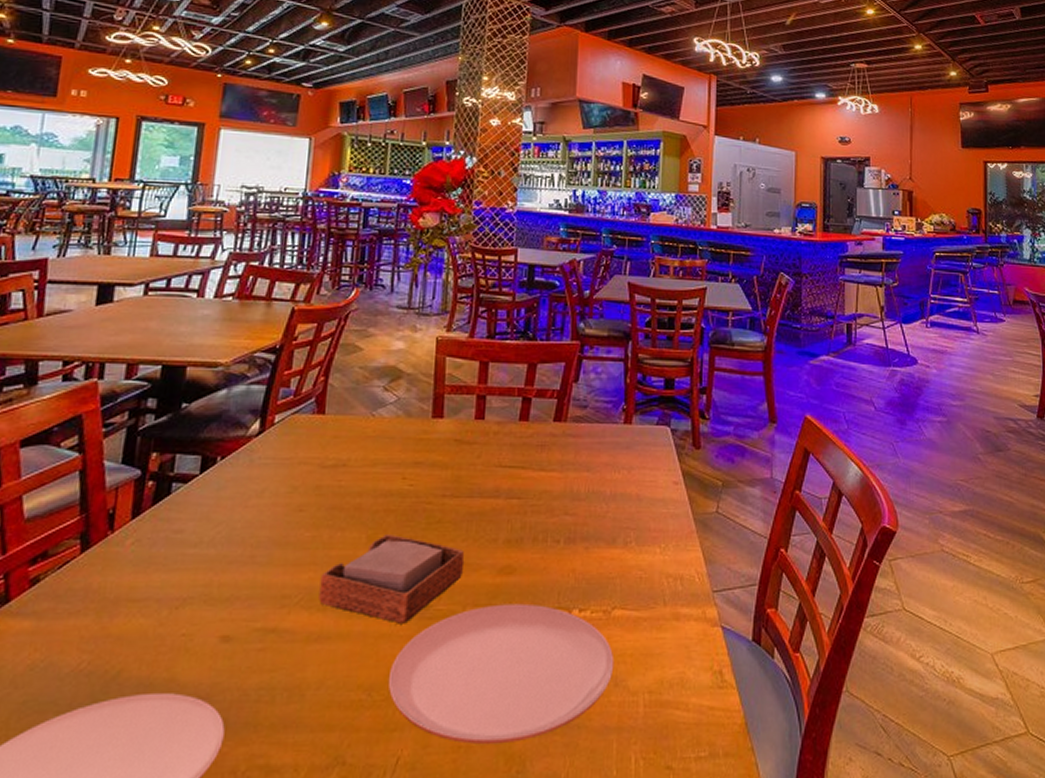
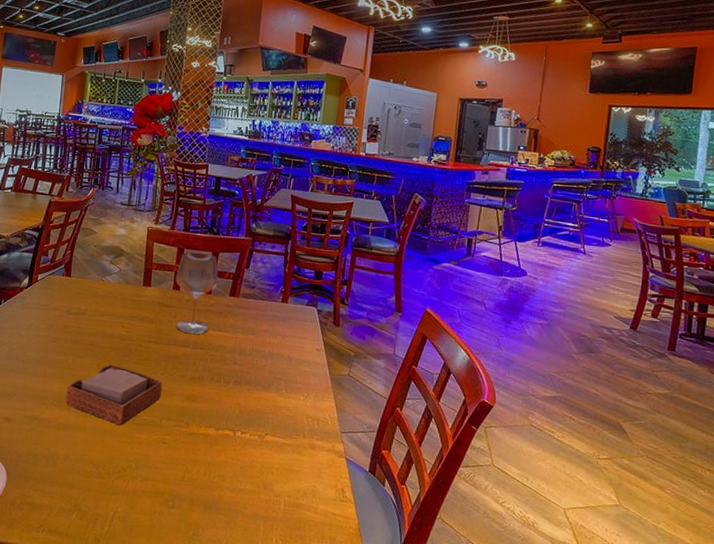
plate: present [388,603,615,745] -> none [109,421,265,515]
wine glass: none [479,365,538,479] -> present [176,251,219,335]

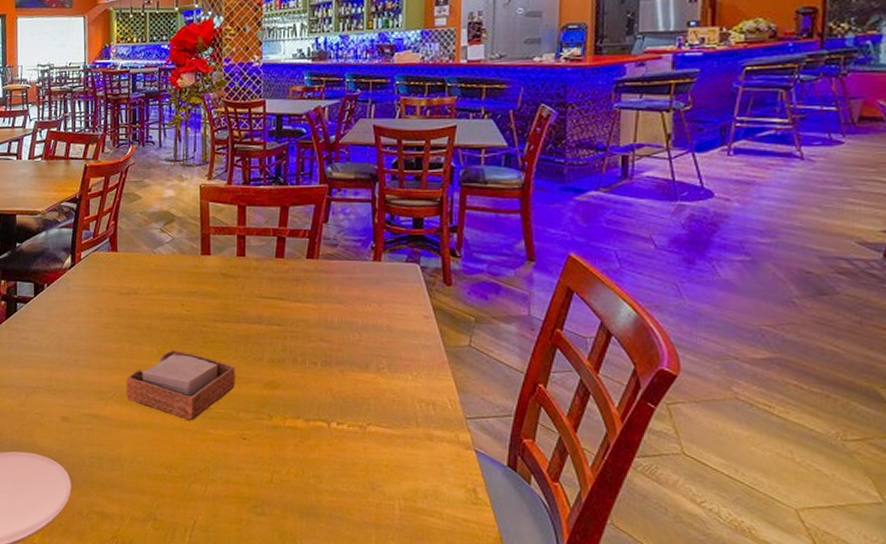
wine glass: present [176,251,219,335] -> none [239,208,291,308]

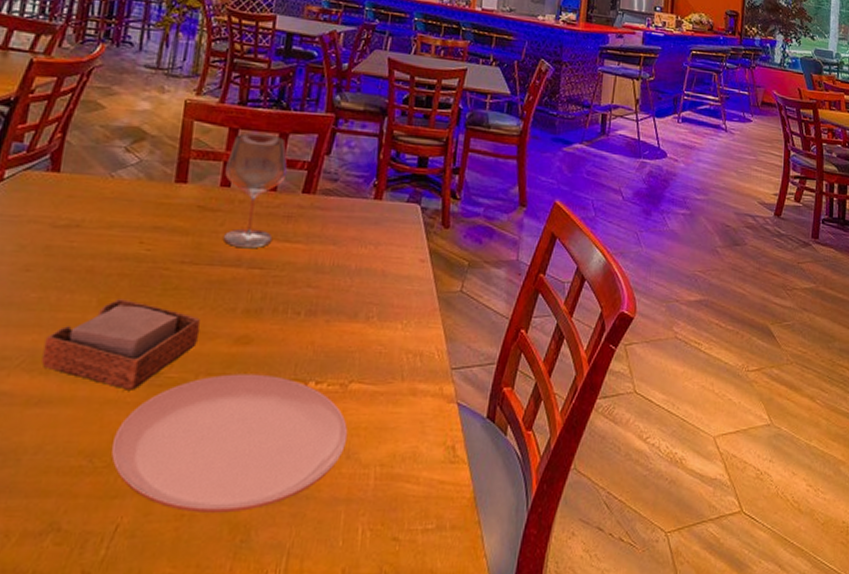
plate: none [182,412,371,523] -> present [111,373,348,514]
wine glass: none [239,208,291,308] -> present [224,133,288,249]

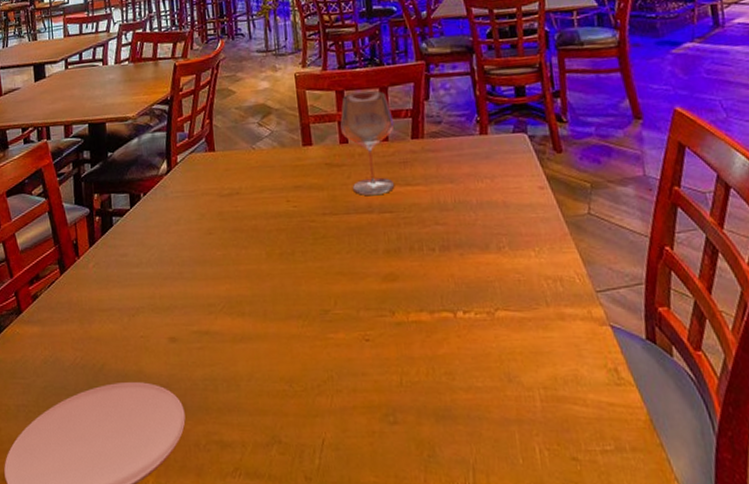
napkin holder: present [42,299,200,390] -> none [235,250,352,326]
plate: present [111,373,348,514] -> none [303,307,506,431]

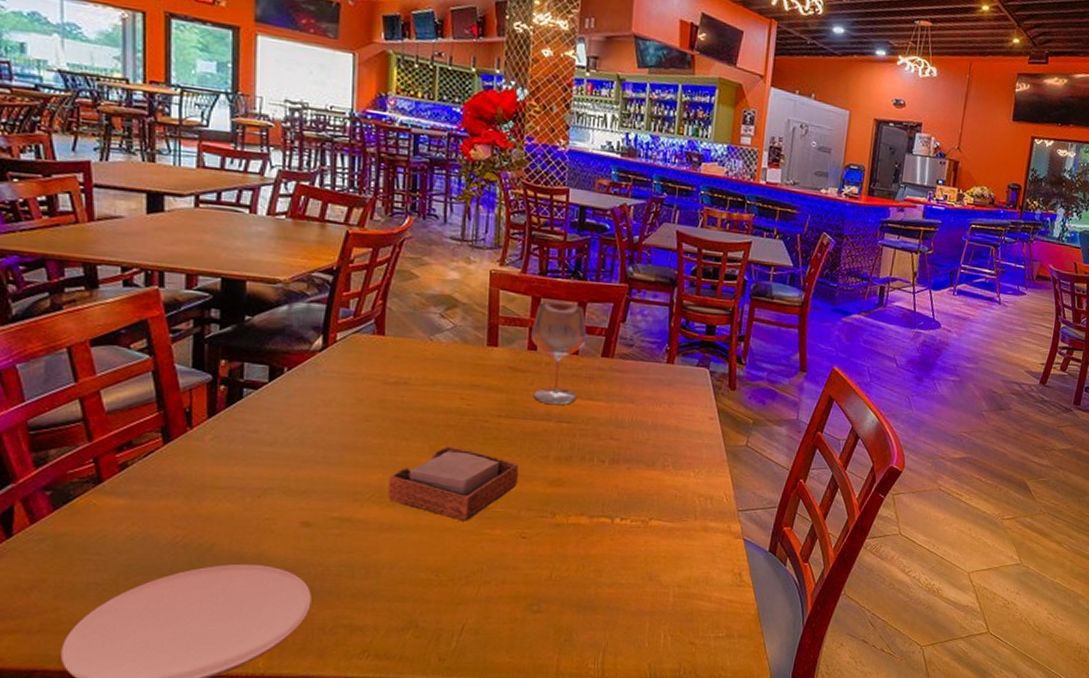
napkin holder: none [235,250,352,326] -> present [388,446,519,521]

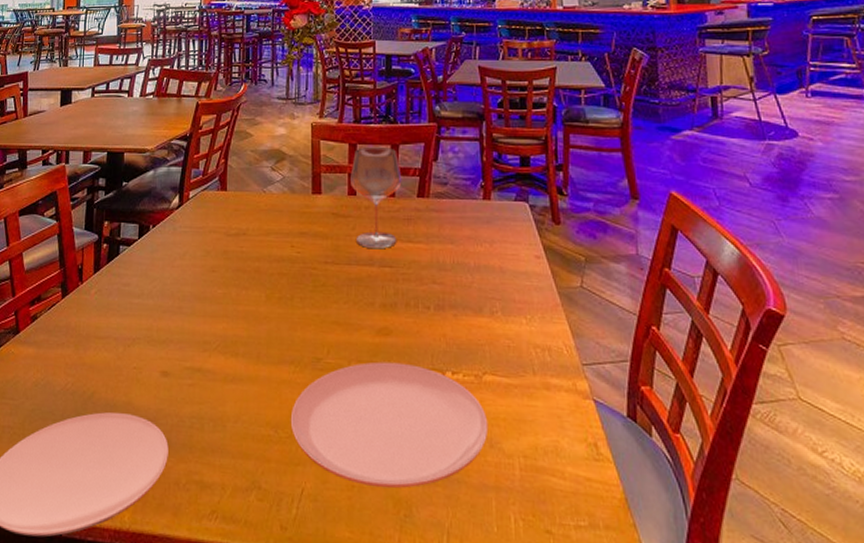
napkin holder: present [388,446,519,521] -> none [232,294,347,373]
plate: none [453,510,650,619] -> present [290,361,489,489]

